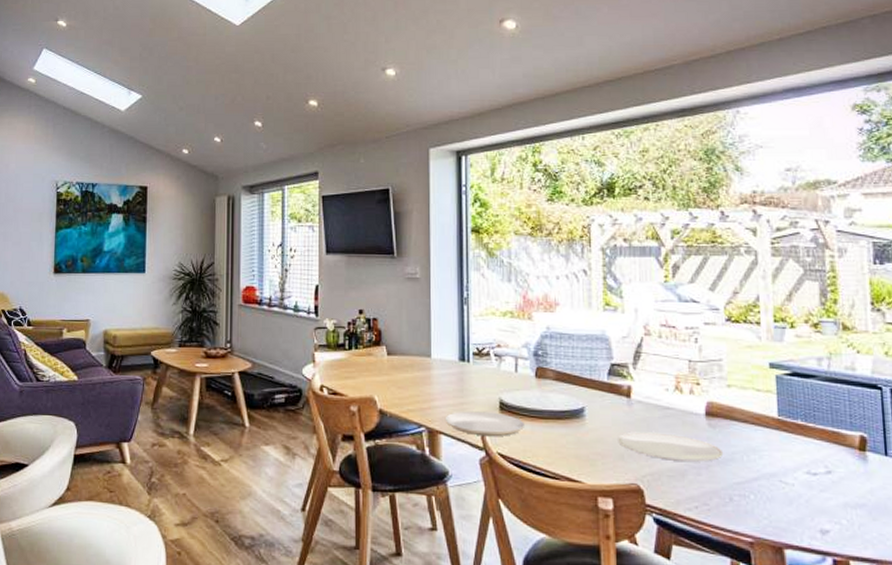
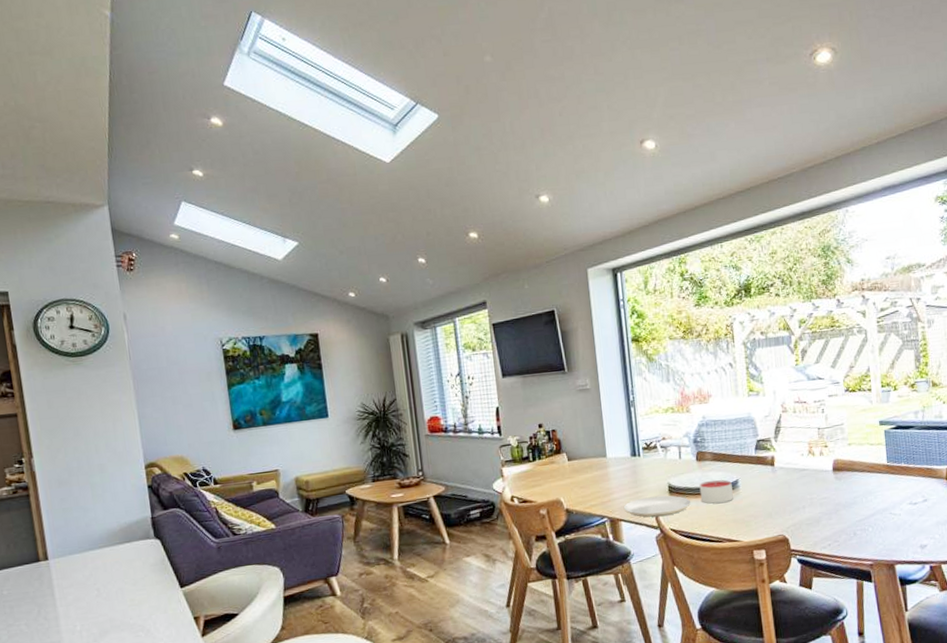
candle: none [536,403,577,433] -> present [699,479,733,504]
plate: present [618,432,724,462] -> none [766,490,848,512]

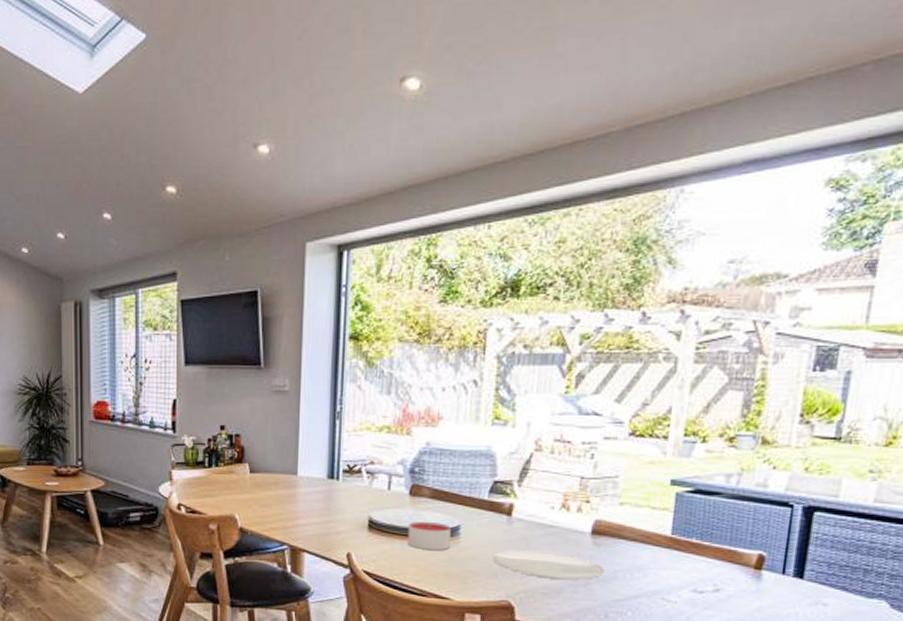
plate: present [623,495,691,518] -> none [309,529,395,555]
plate: none [766,490,848,512] -> present [493,550,606,580]

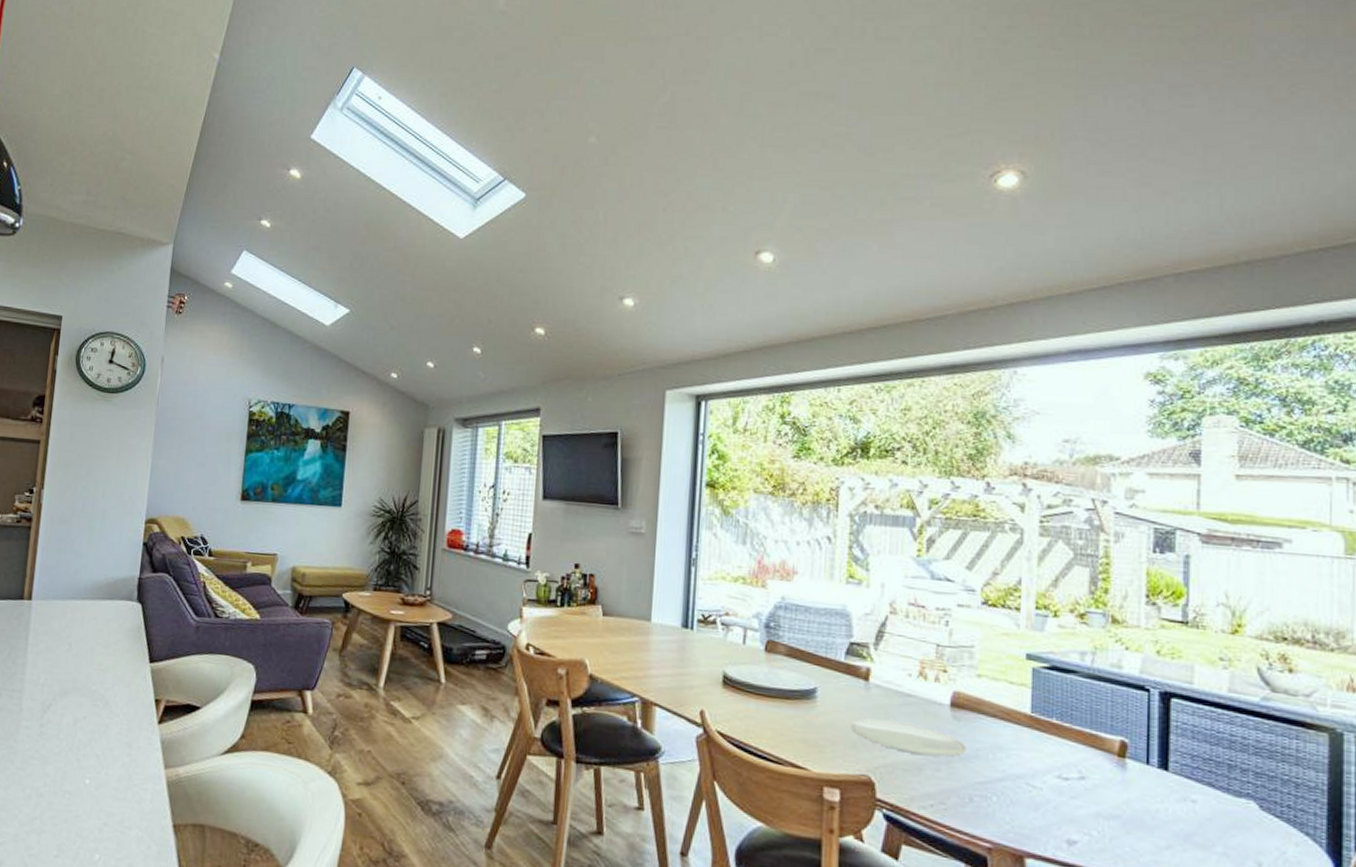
candle: present [407,521,451,551] -> none [762,680,808,714]

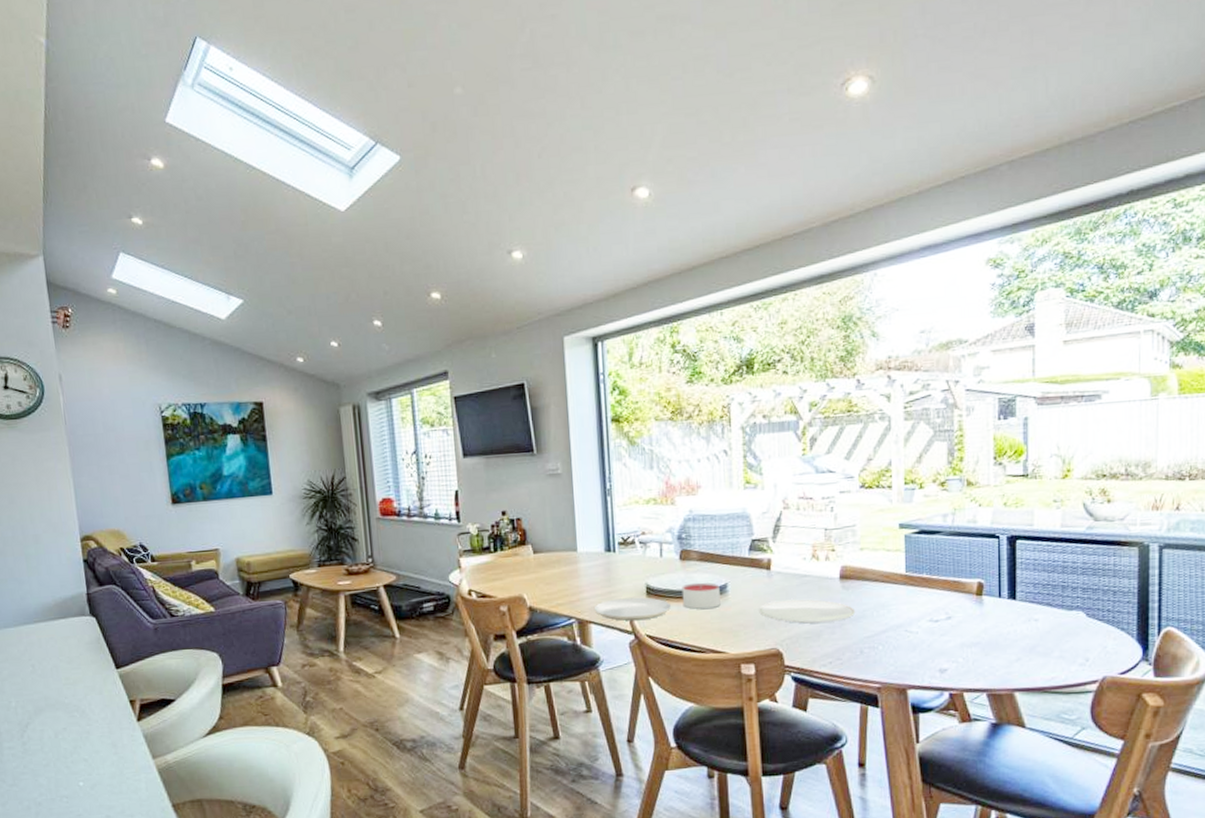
plate: none [661,682,750,714] -> present [594,597,672,621]
candle: none [762,680,808,714] -> present [682,582,721,610]

